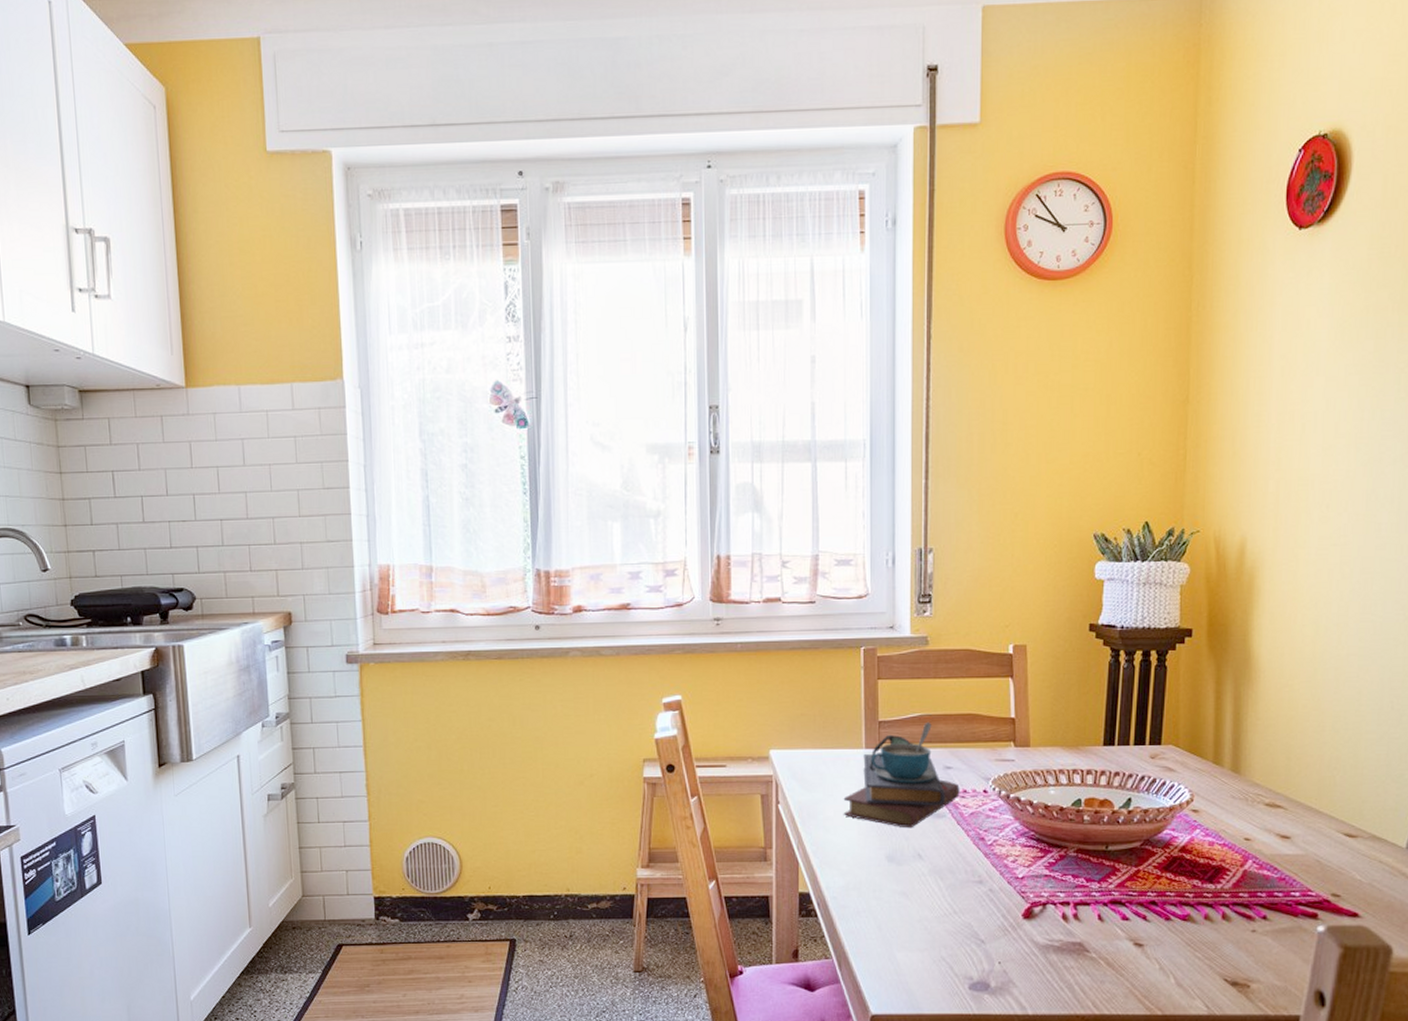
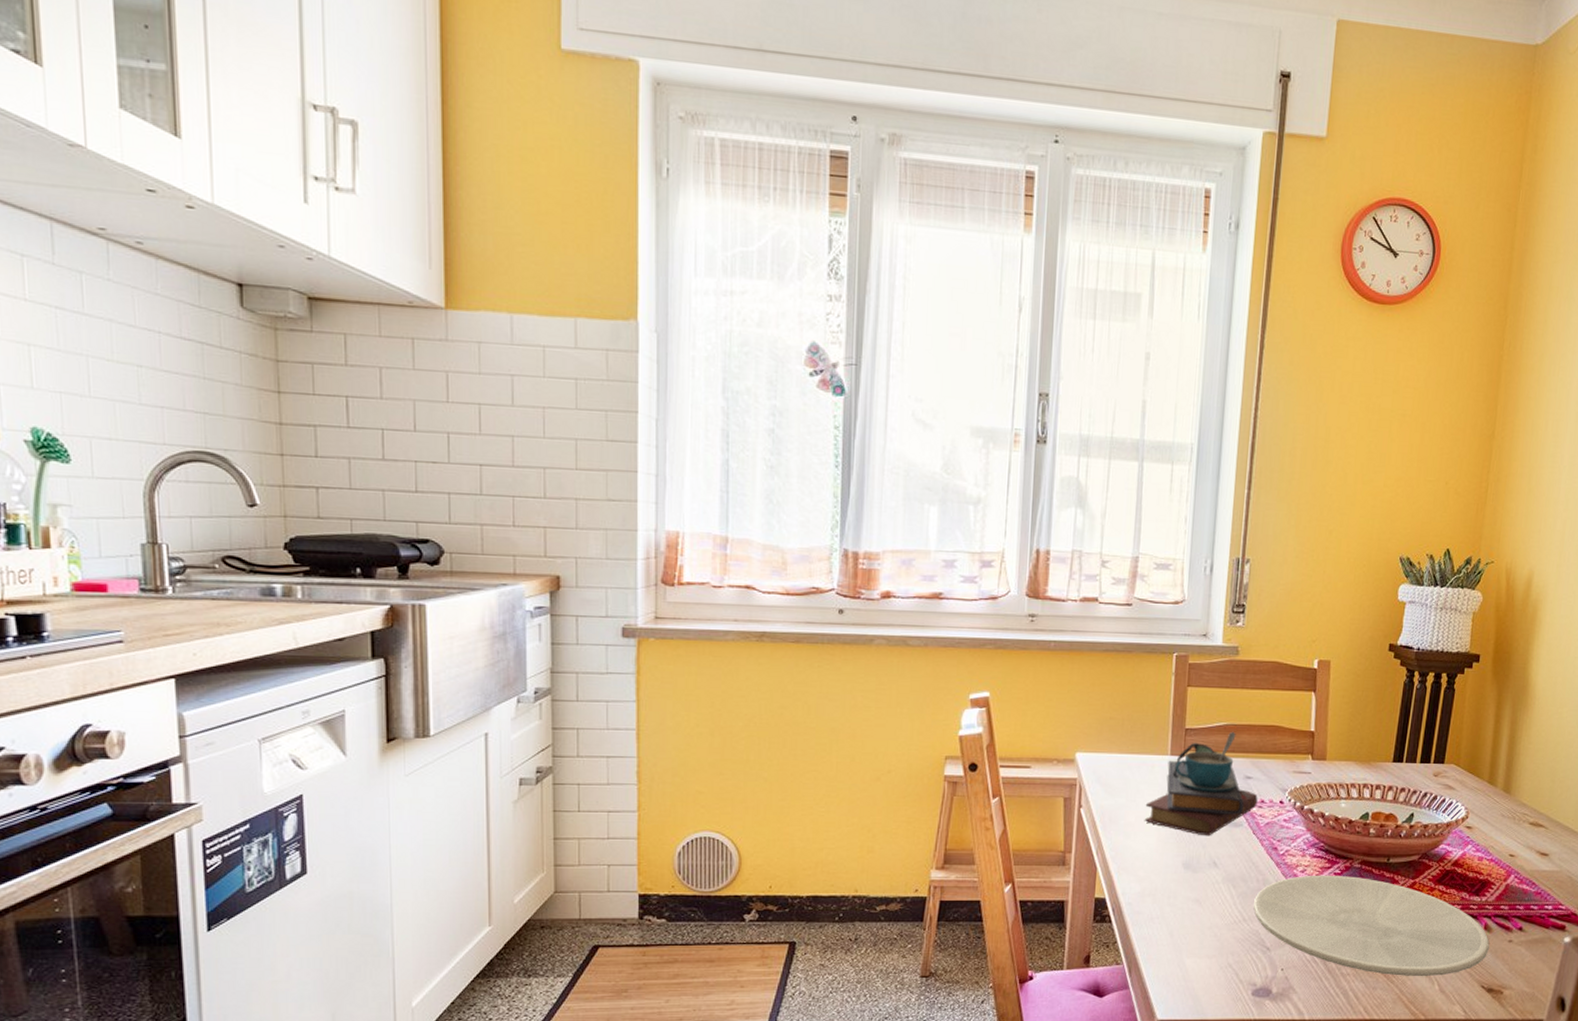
plate: none [964,864,1230,969] -> present [1253,875,1490,976]

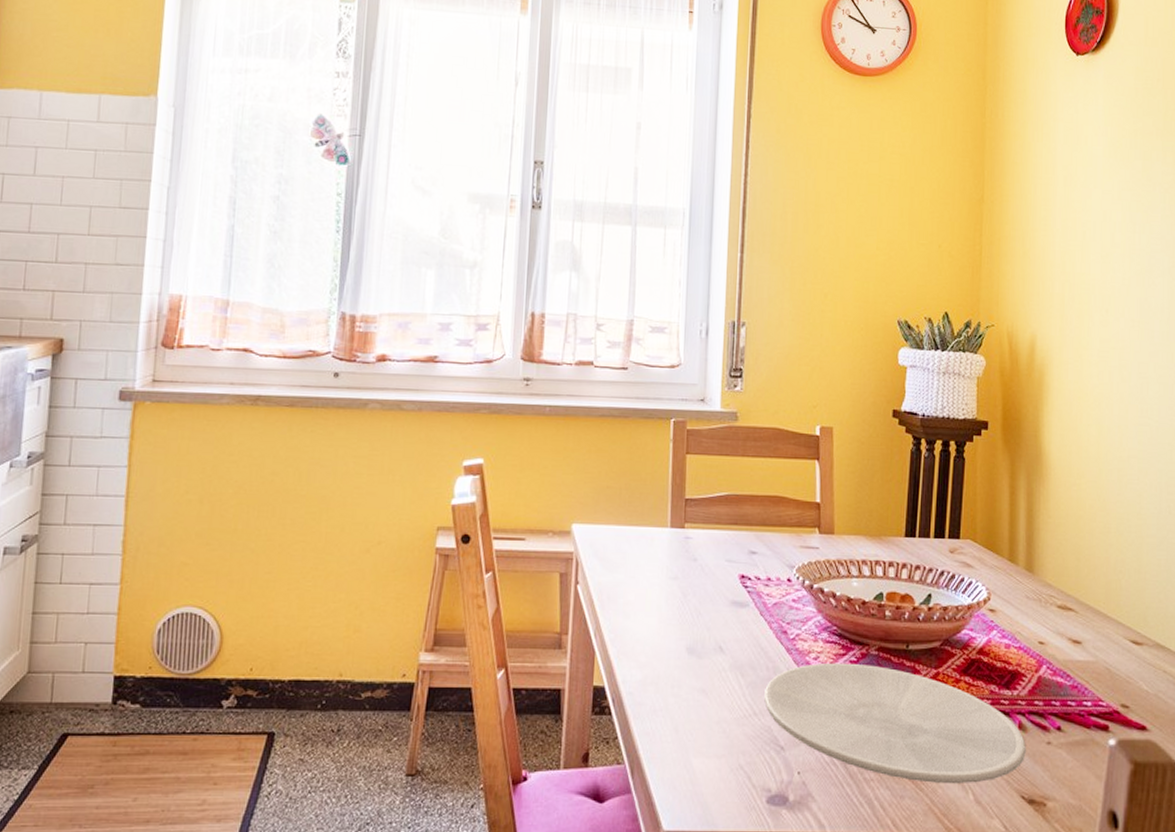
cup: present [1144,731,1258,836] -> none [644,502,764,618]

